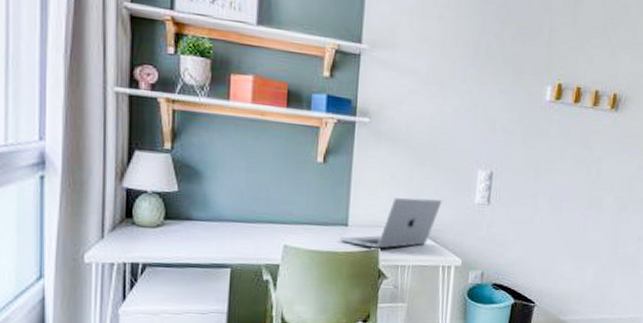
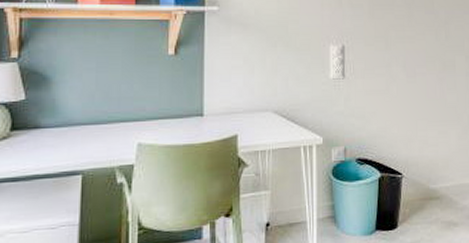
laptop: present [339,197,442,249] -> none [195,79,297,136]

